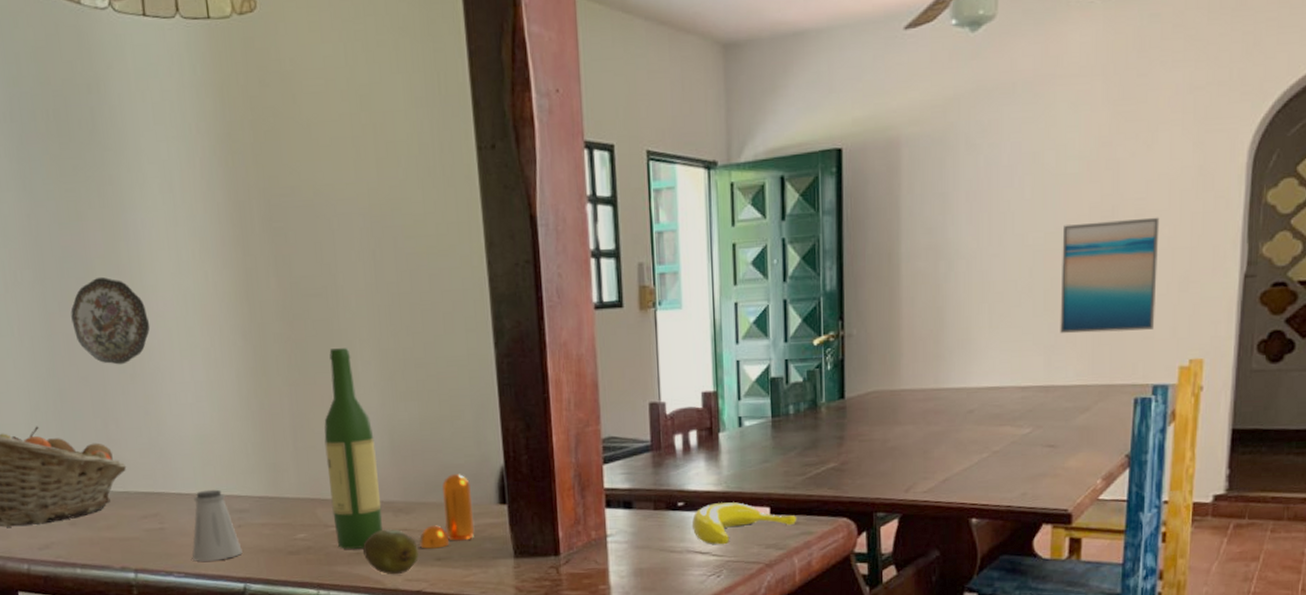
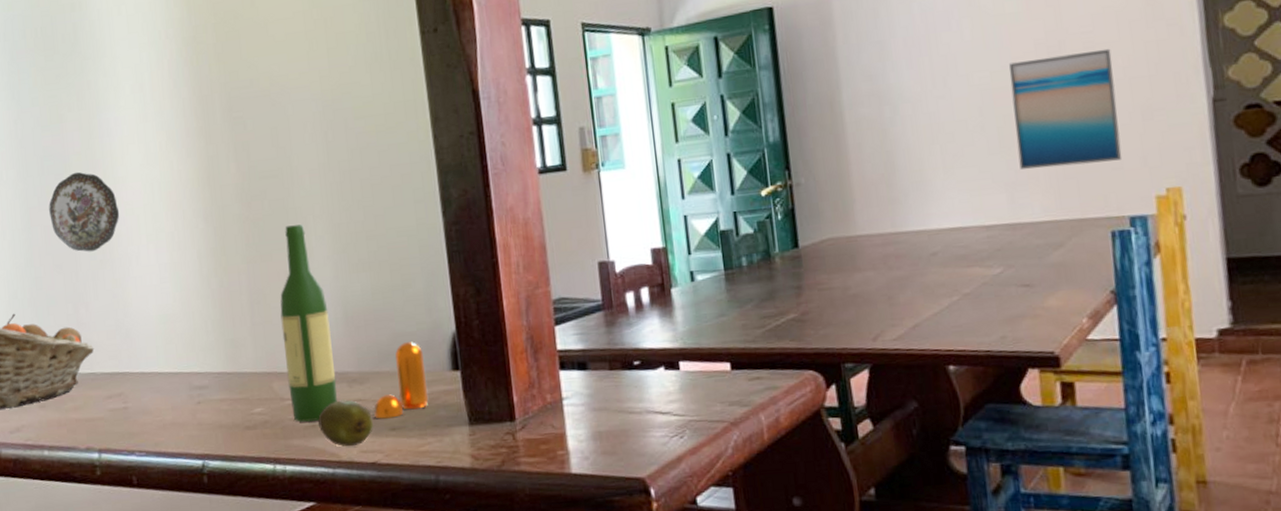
saltshaker: present [192,489,242,561] -> none [153,367,201,440]
banana: present [691,502,797,545] -> none [649,358,760,404]

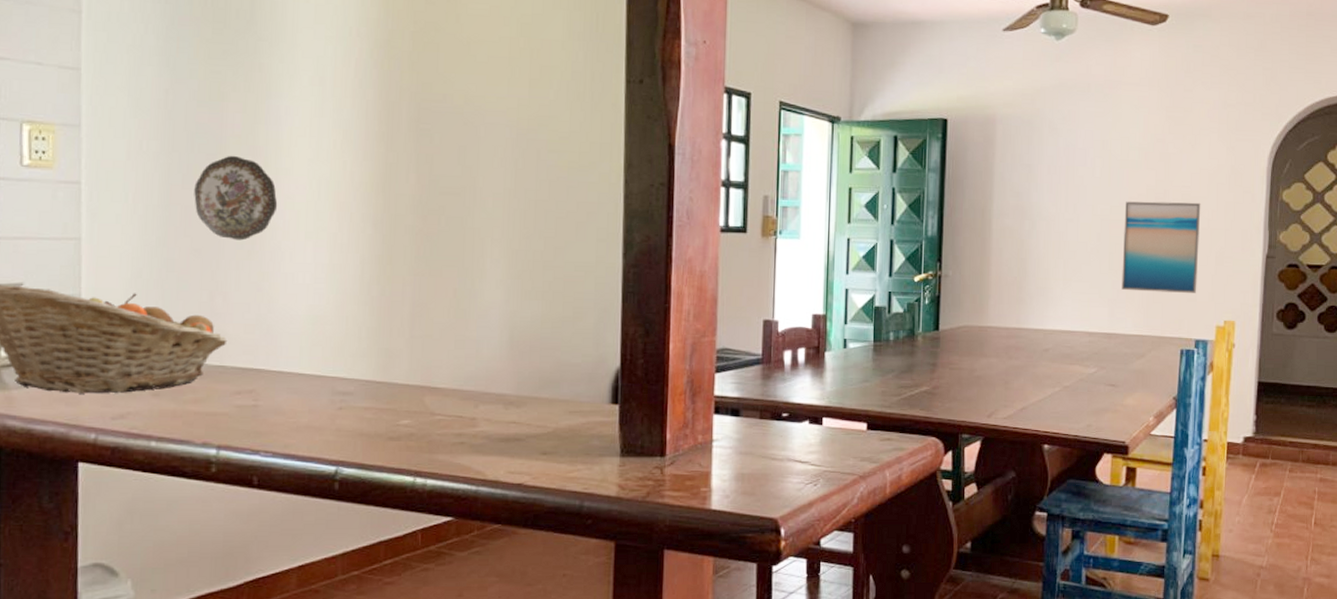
wine bottle: present [280,224,337,422] -> none [441,245,494,438]
fruit: present [318,399,373,447] -> none [468,421,524,467]
pepper shaker: present [374,342,429,419] -> none [527,372,585,443]

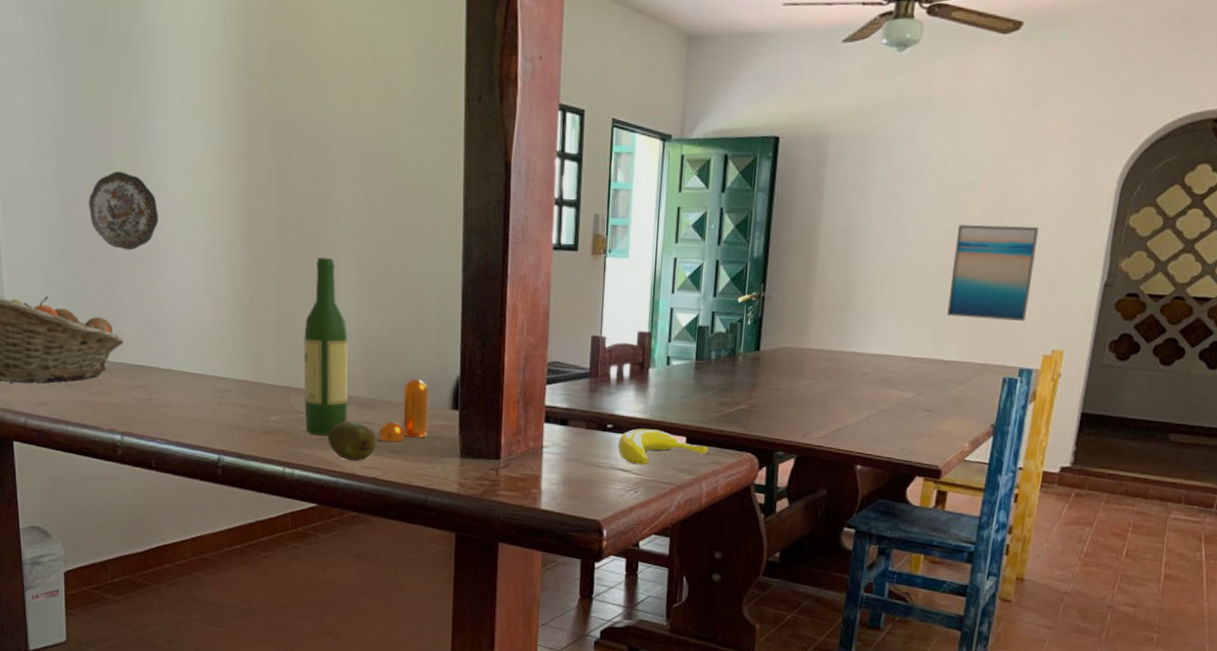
wine bottle: none [441,245,494,438] -> present [304,258,348,435]
fruit: none [468,421,524,467] -> present [328,420,376,462]
pepper shaker: none [527,372,585,443] -> present [379,379,429,442]
banana: none [794,416,891,456] -> present [617,428,709,465]

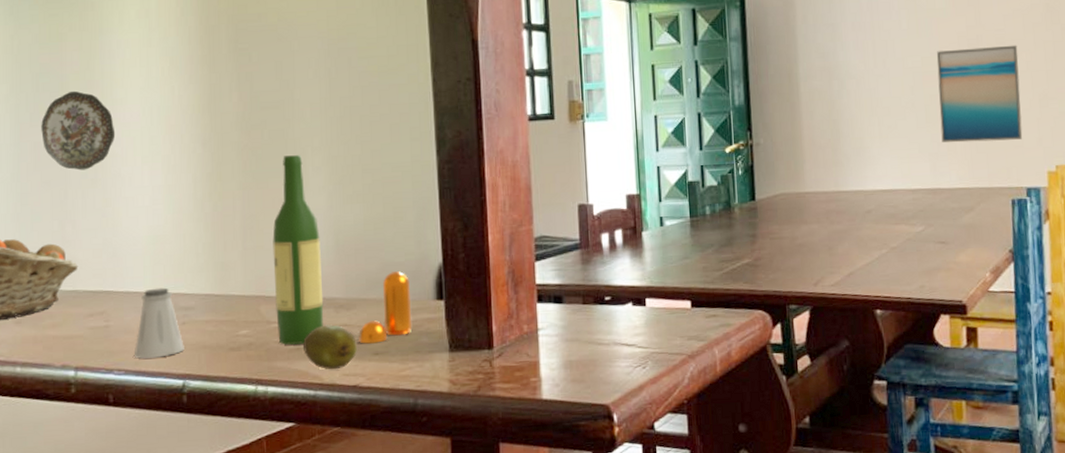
saltshaker: none [174,369,220,432] -> present [133,287,184,359]
banana: present [617,428,709,465] -> none [618,296,716,337]

